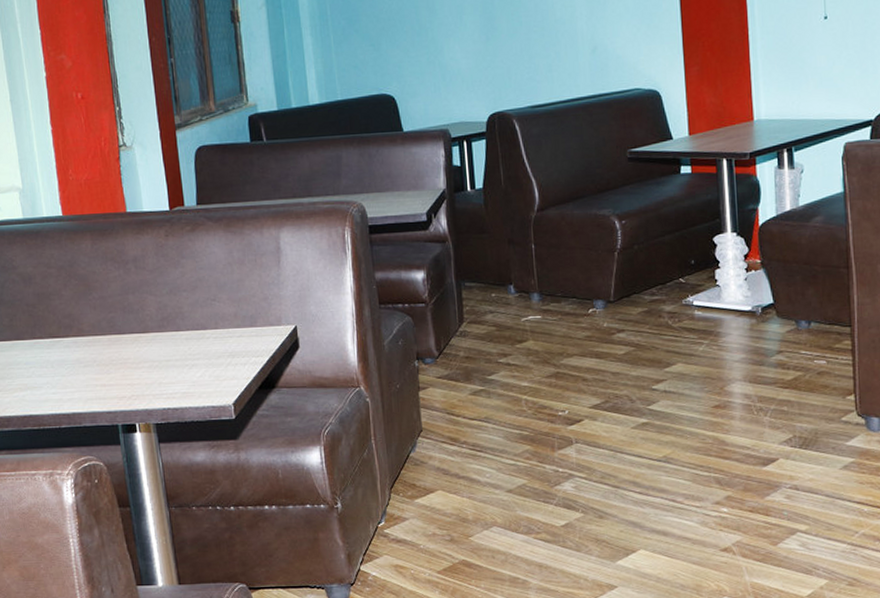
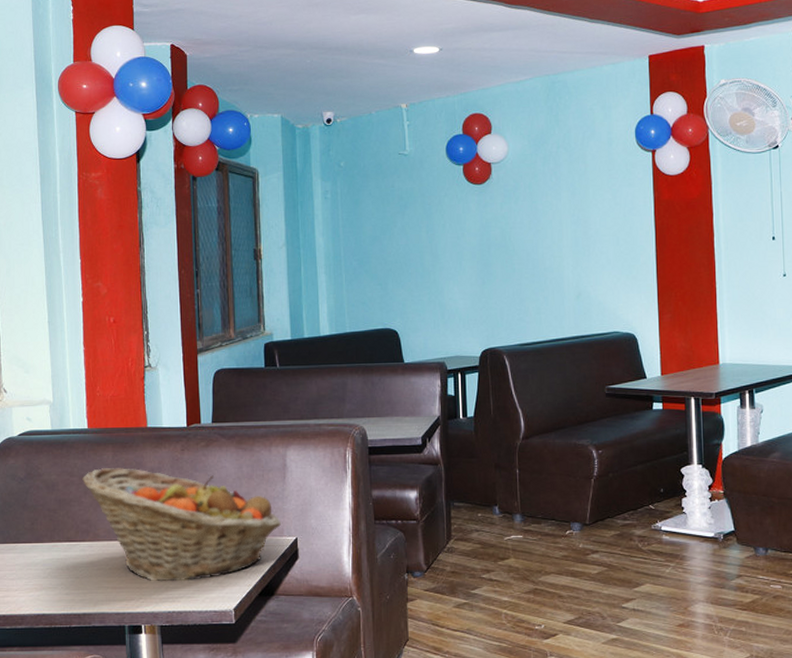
fruit basket: none [59,257,278,378] -> present [81,468,281,582]

